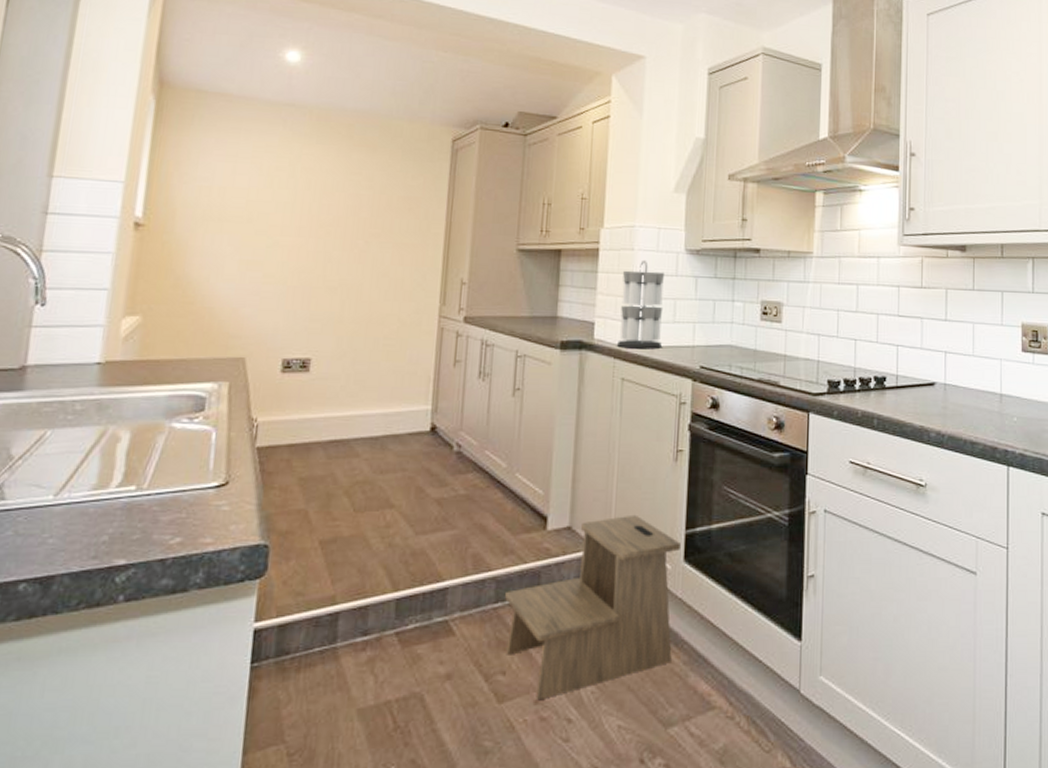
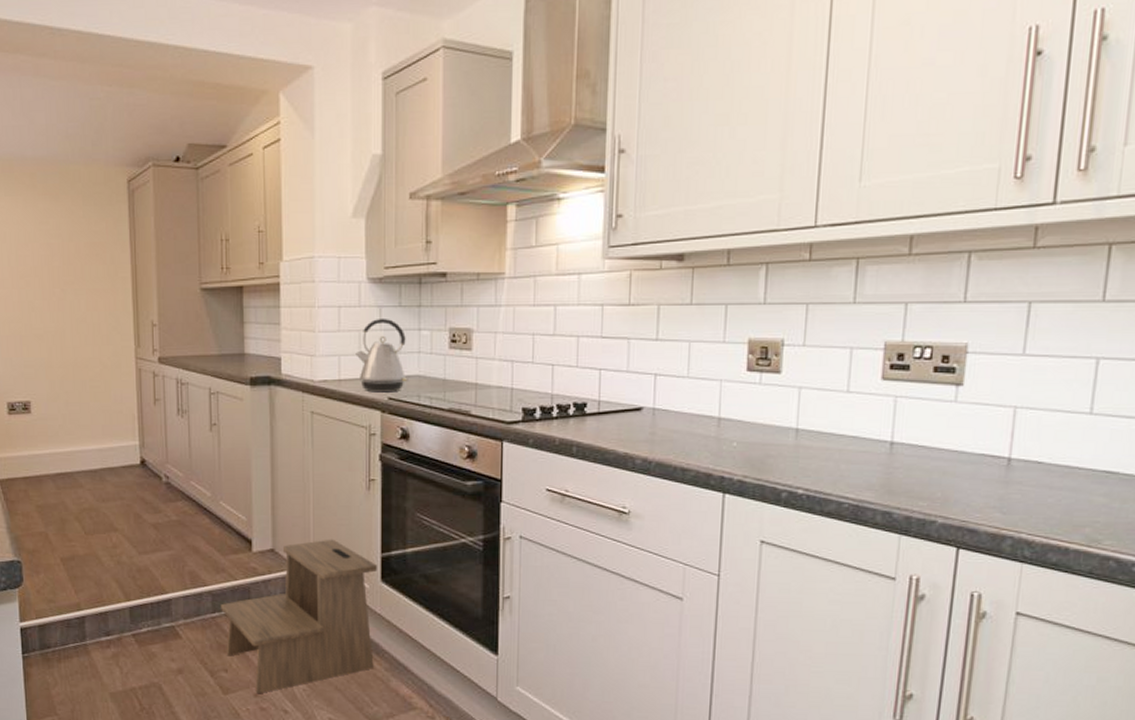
spice rack: present [616,259,665,349] -> none [303,291,348,382]
kettle: none [670,288,721,361] -> present [356,317,408,393]

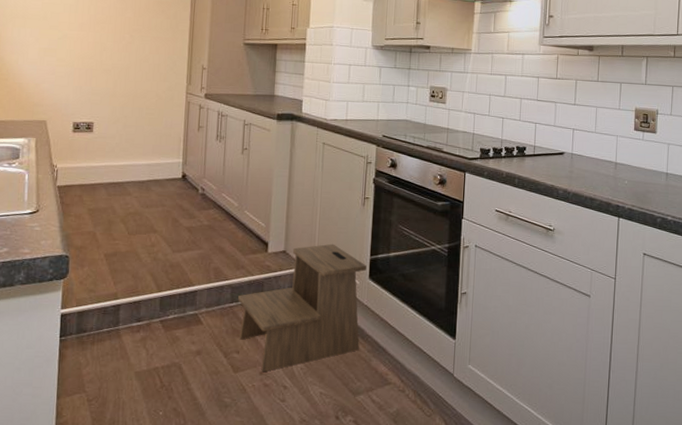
kettle: present [356,317,408,393] -> none [360,75,398,132]

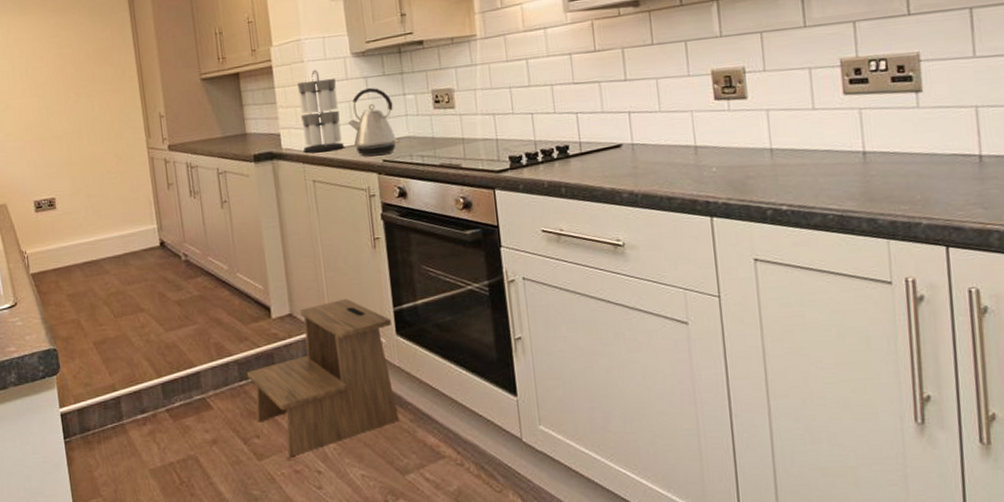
spice rack: none [319,53,357,122] -> present [297,69,344,153]
kettle: none [360,75,398,132] -> present [348,87,400,157]

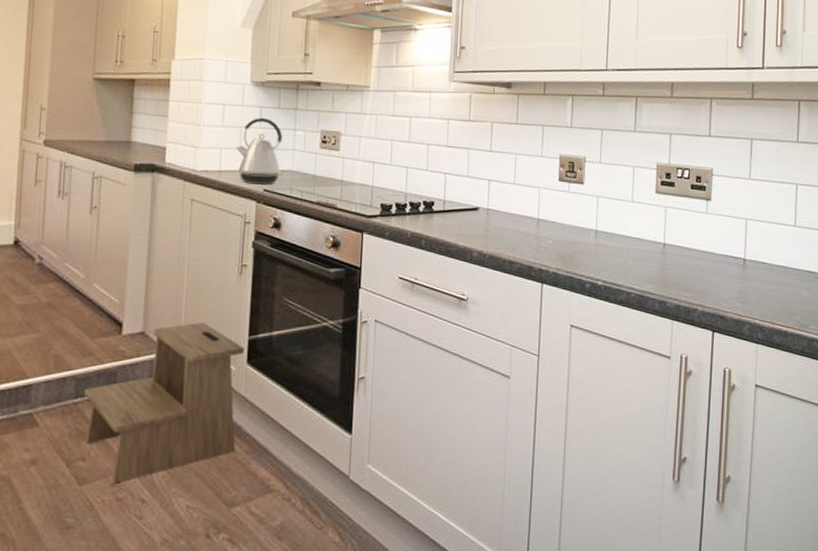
spice rack: present [297,69,344,153] -> none [186,90,232,173]

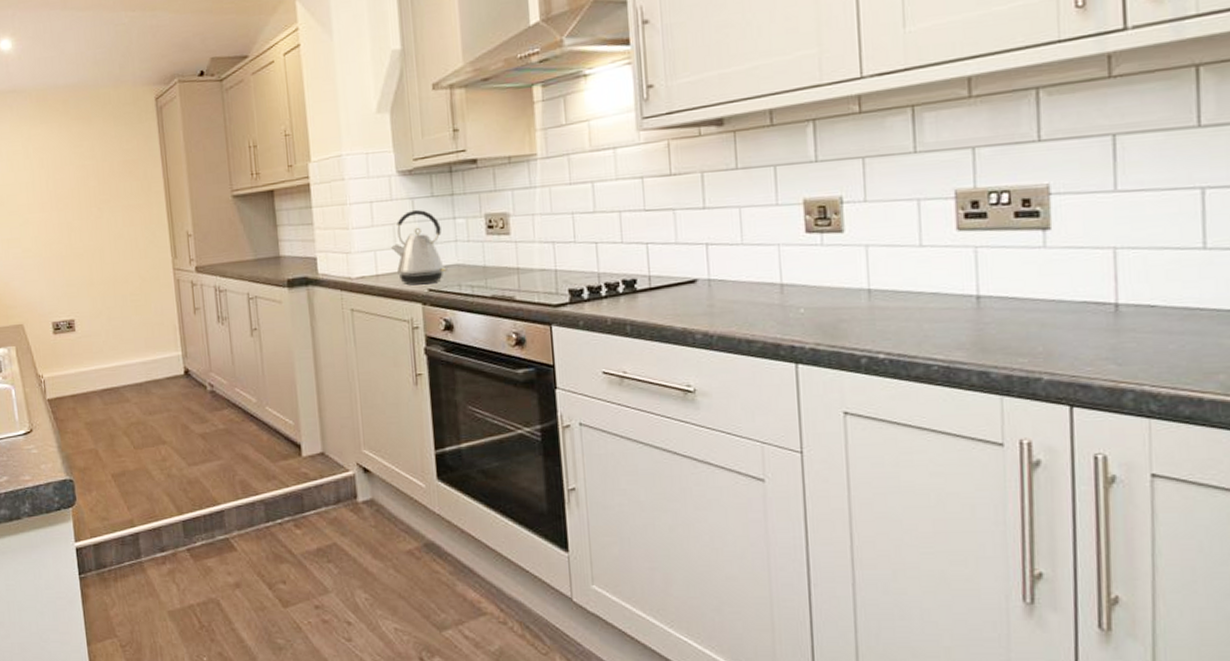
step stool: present [84,322,244,484] -> none [274,438,437,606]

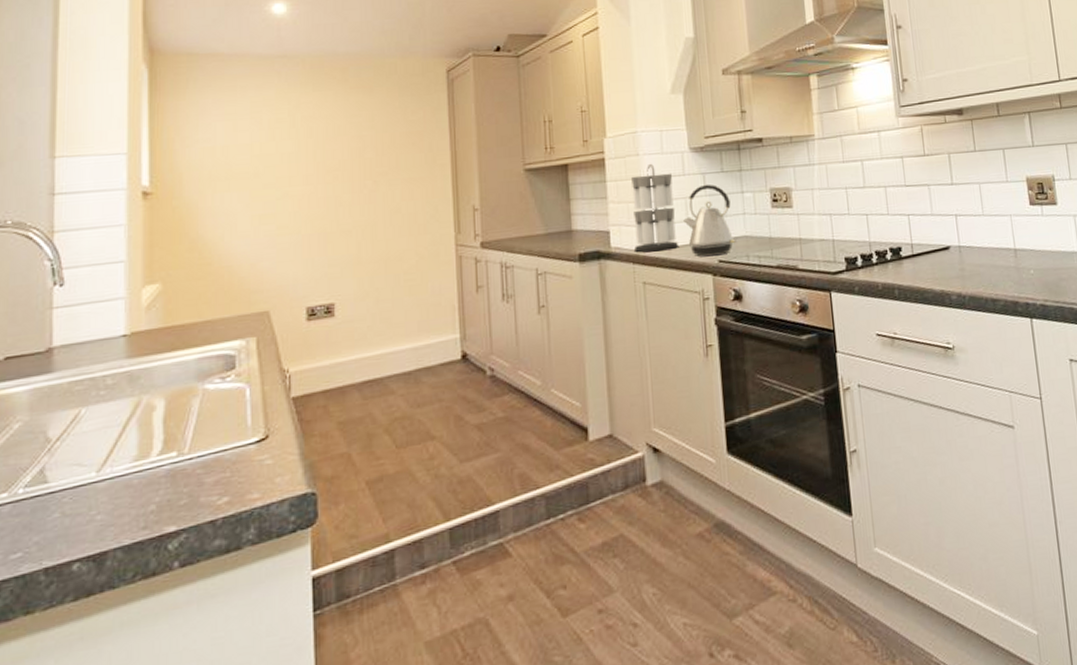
spice rack: none [337,188,386,280] -> present [631,163,678,253]

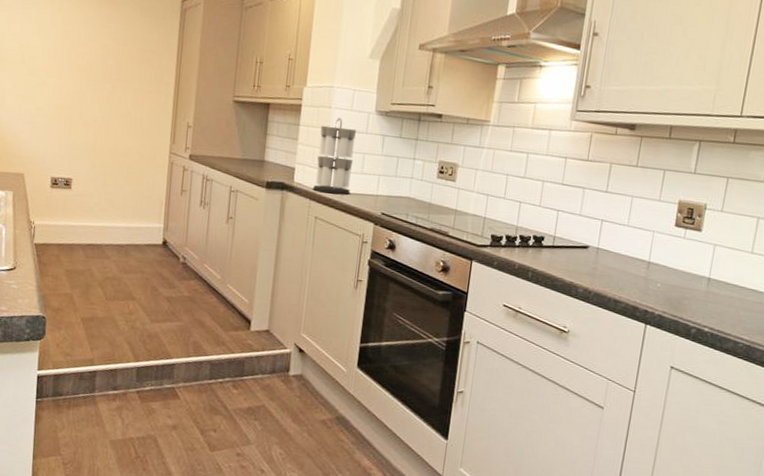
kettle: present [683,184,736,257] -> none [358,145,402,209]

